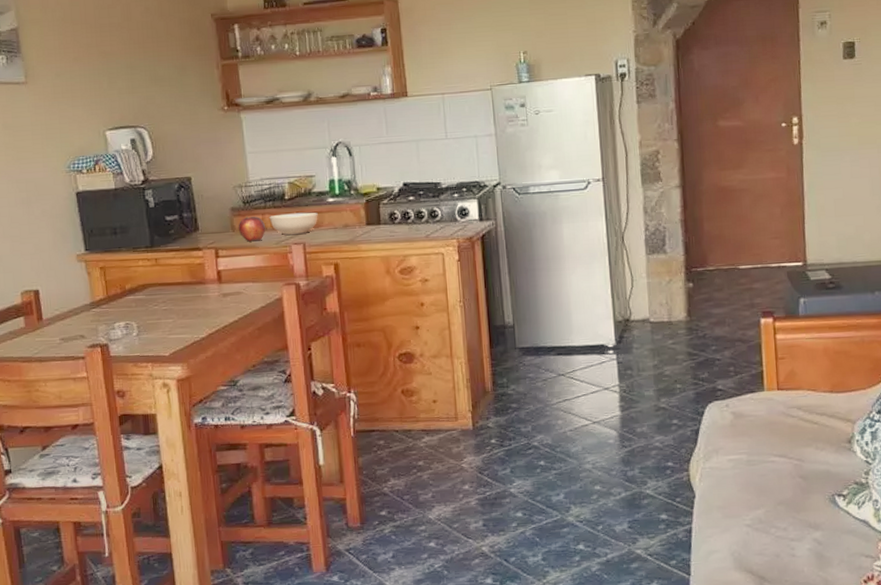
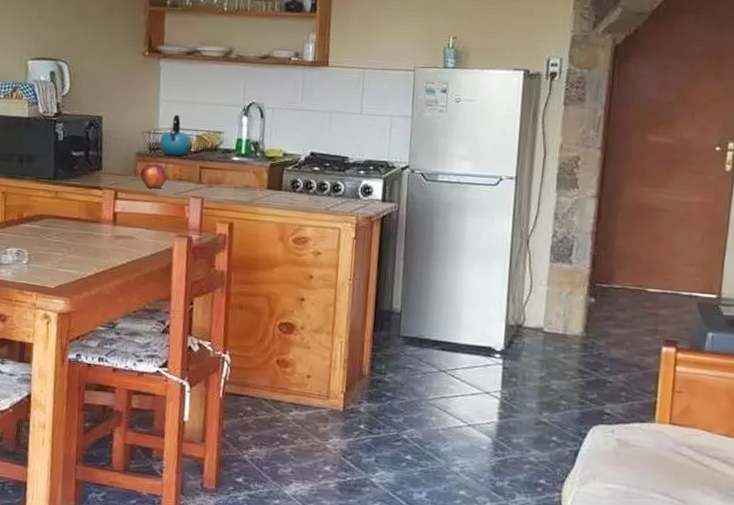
kettle: none [252,164,284,207] -> present [159,114,191,157]
bowl: present [269,212,318,235] -> none [172,165,221,188]

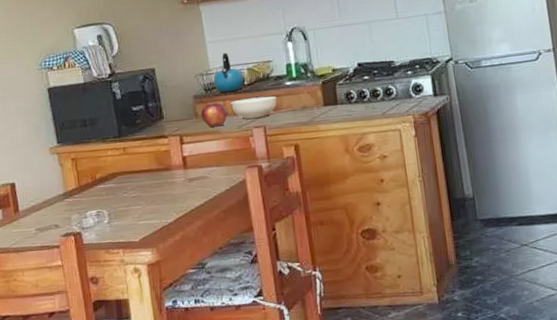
bowl: none [172,165,221,188] -> present [230,96,277,119]

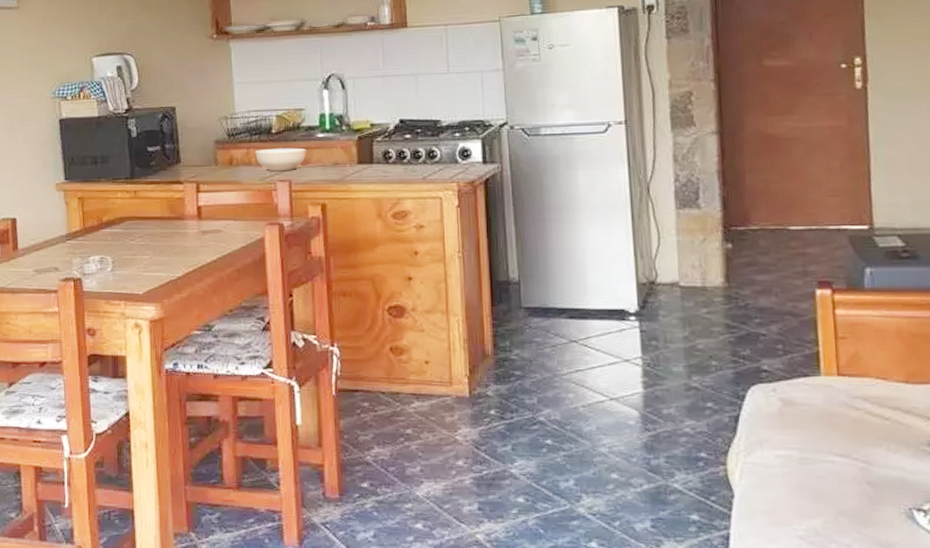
fruit: present [200,102,228,128] -> none [221,149,251,177]
kettle: present [213,52,244,93] -> none [238,96,271,140]

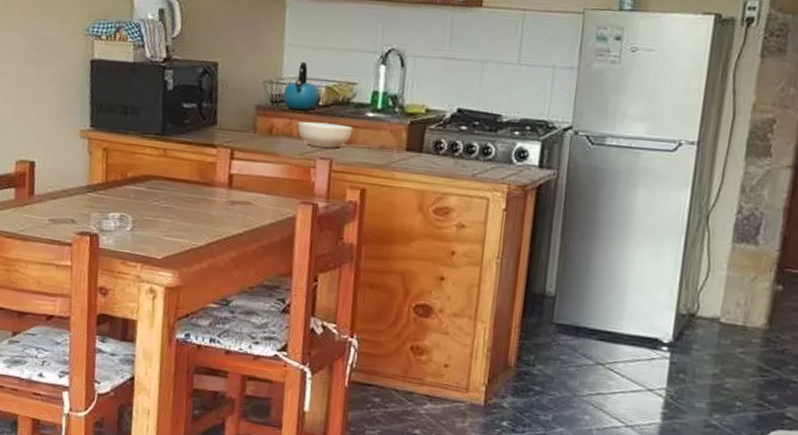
kettle: none [238,96,271,140] -> present [282,61,319,111]

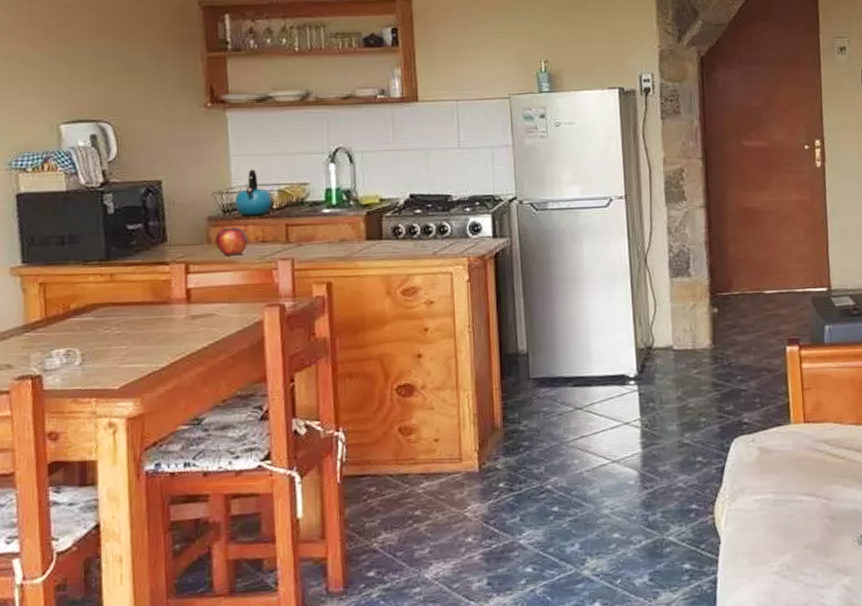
fruit: none [260,117,292,149] -> present [215,226,248,256]
bowl: present [297,121,353,148] -> none [253,224,311,249]

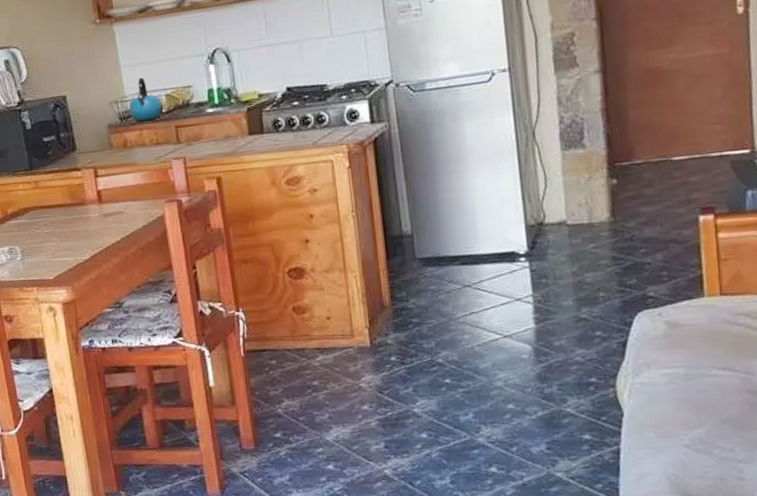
fruit: present [215,226,248,256] -> none [115,132,145,159]

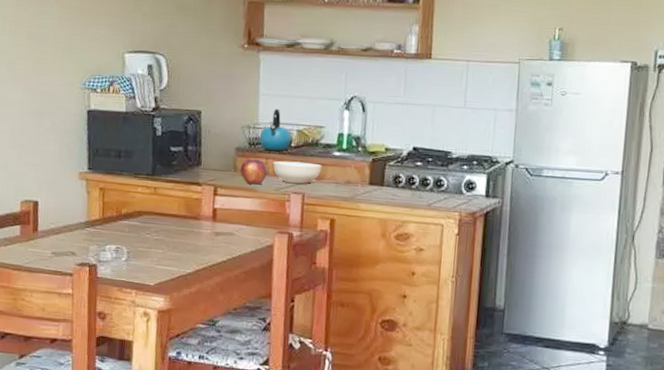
fruit: none [115,132,145,159] -> present [240,158,268,185]
bowl: none [147,125,198,150] -> present [272,161,322,184]

